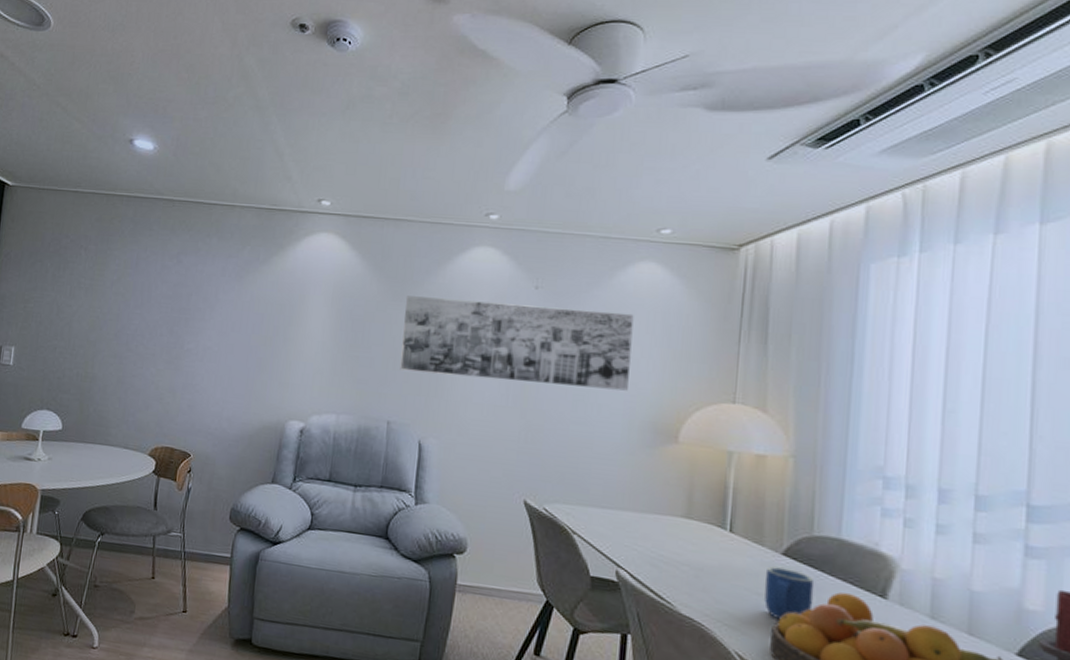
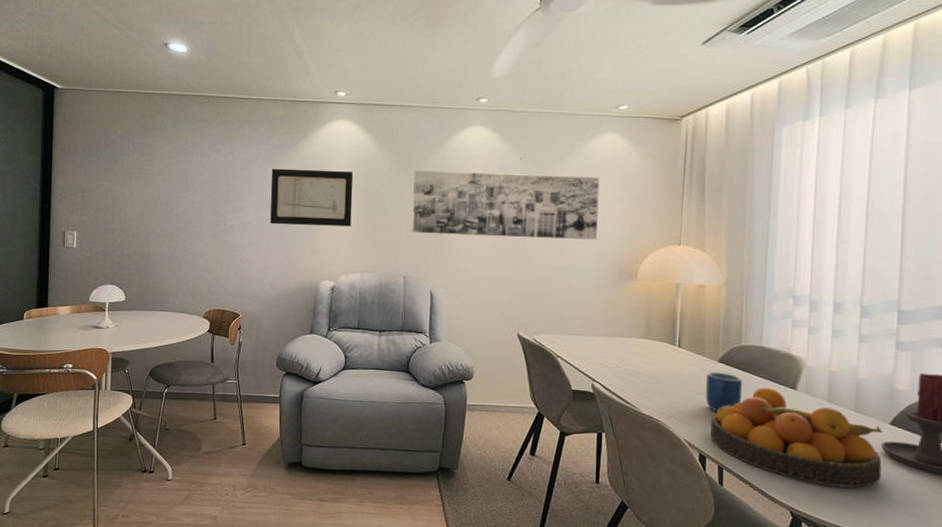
wall art: none [233,285,335,358] -> present [270,168,354,227]

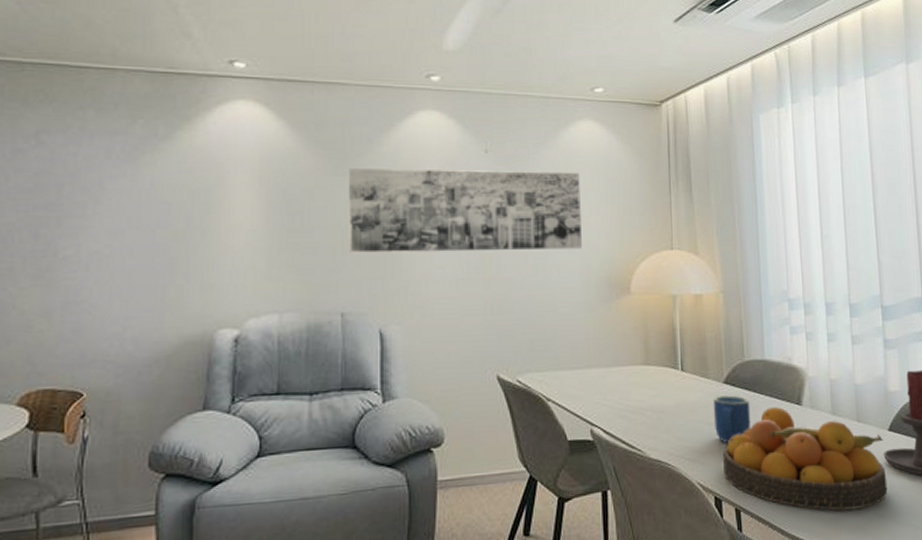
wall art: present [270,168,354,227] -> none [132,169,262,252]

